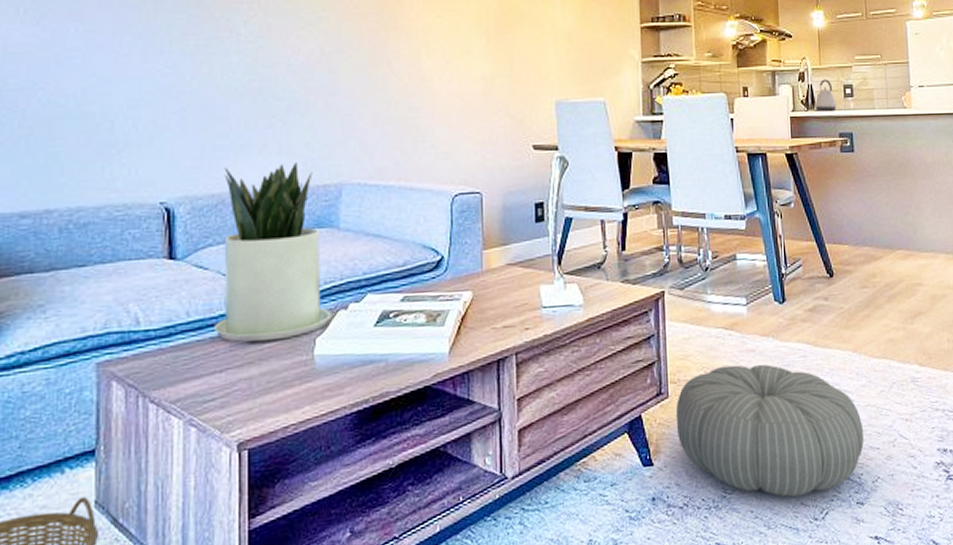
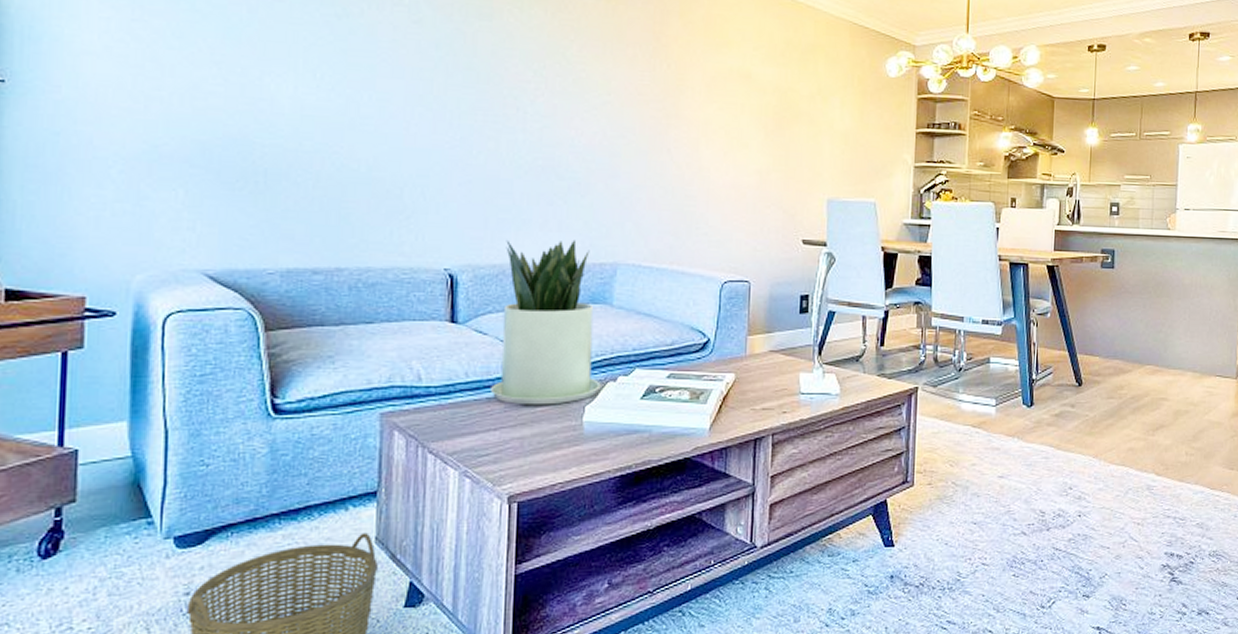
pouf: present [675,364,864,497] -> none [918,461,1097,586]
kettle: present [814,79,837,113] -> none [1080,196,1102,229]

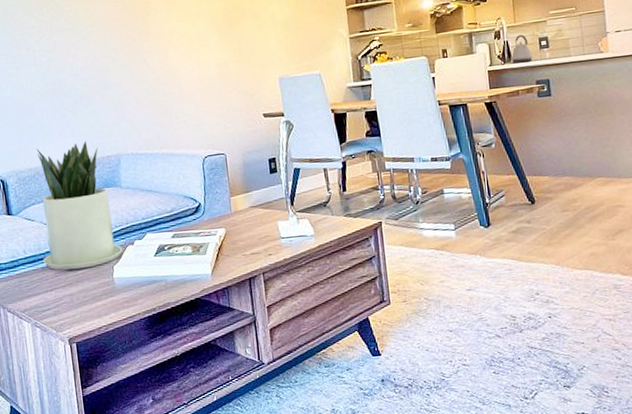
kettle: none [1080,196,1102,229] -> present [510,34,533,64]

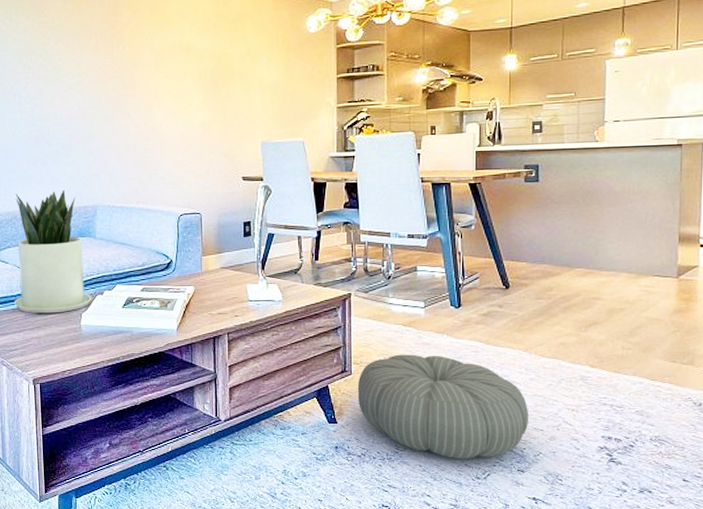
pouf: none [397,276,569,381] -> present [357,354,529,459]
kettle: present [510,34,533,64] -> none [501,117,524,147]

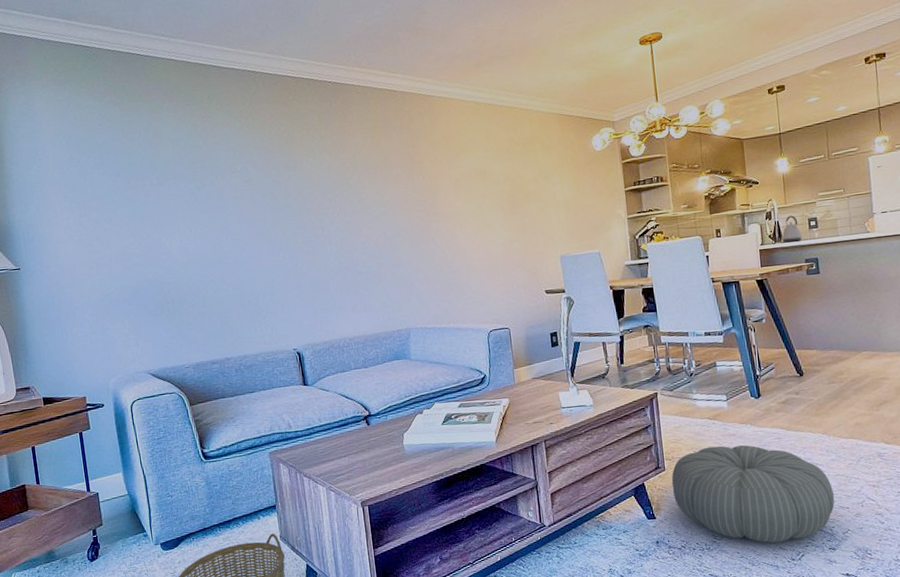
planter: present [13,190,92,314] -> none [331,316,412,438]
kettle: none [501,117,524,147] -> present [781,215,802,243]

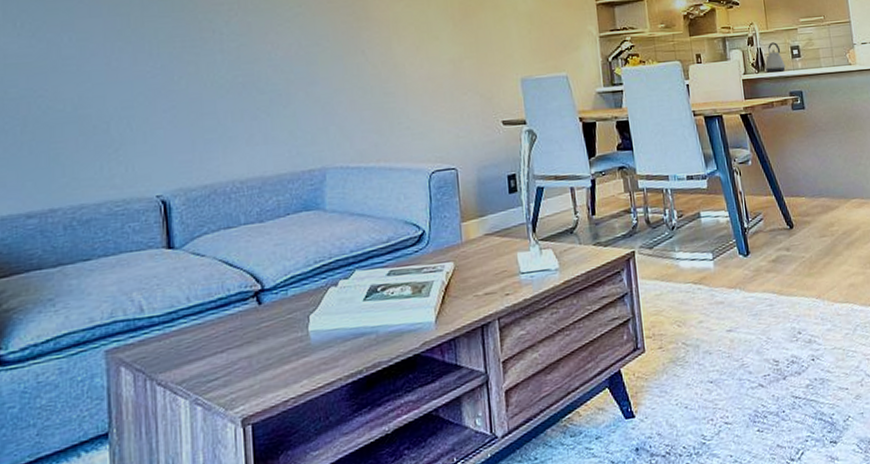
pouf: present [671,444,835,543] -> none [652,314,833,440]

